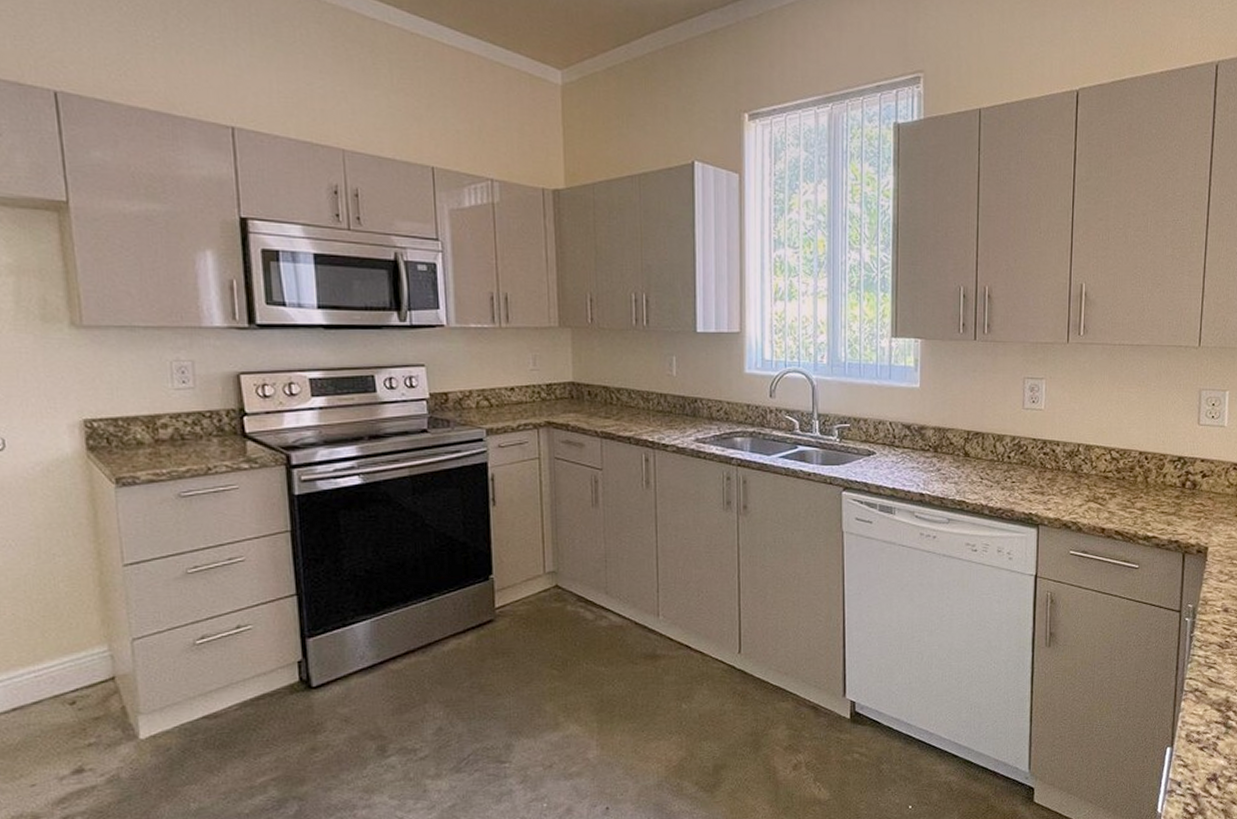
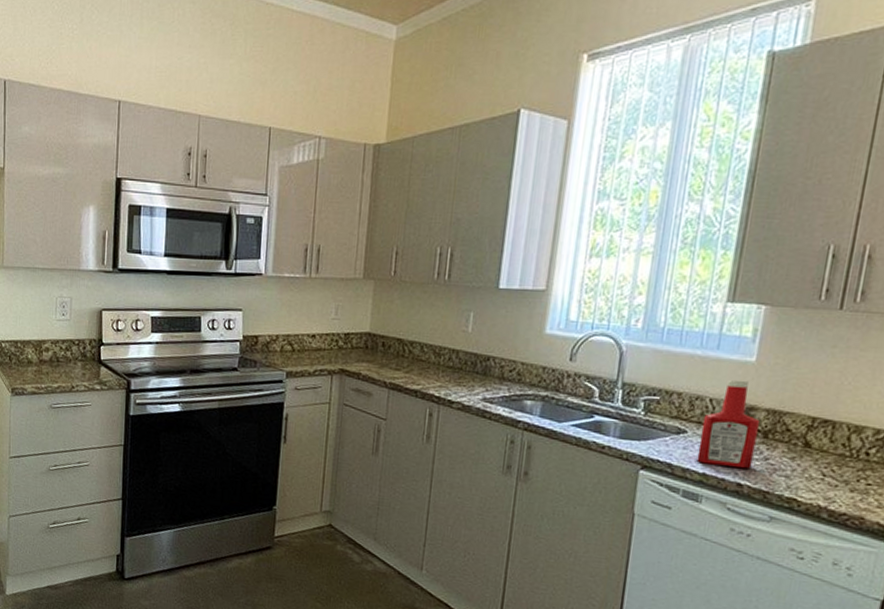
ketchup bottle: none [886,404,929,480] -> present [696,379,760,469]

